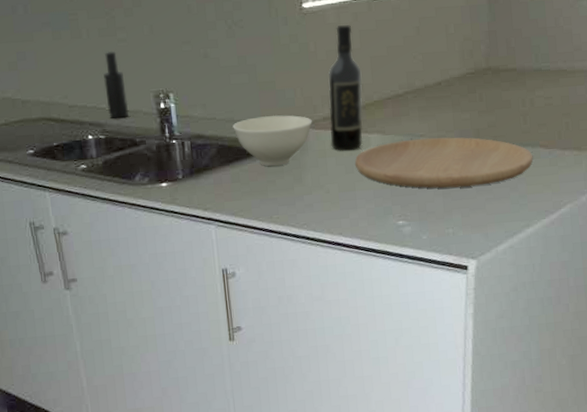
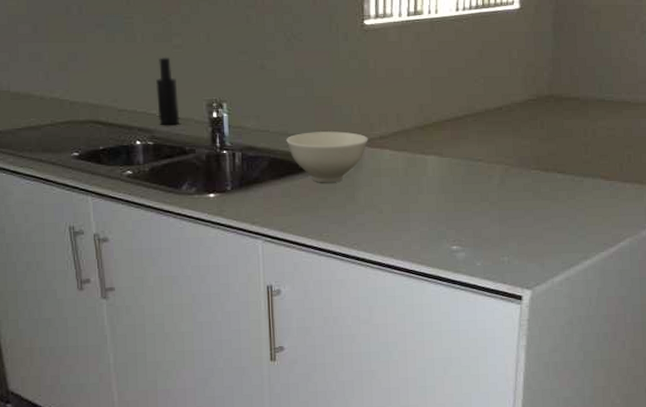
wine bottle: present [328,25,363,151] -> none [385,44,422,171]
cutting board: present [354,137,533,188] -> none [410,162,594,215]

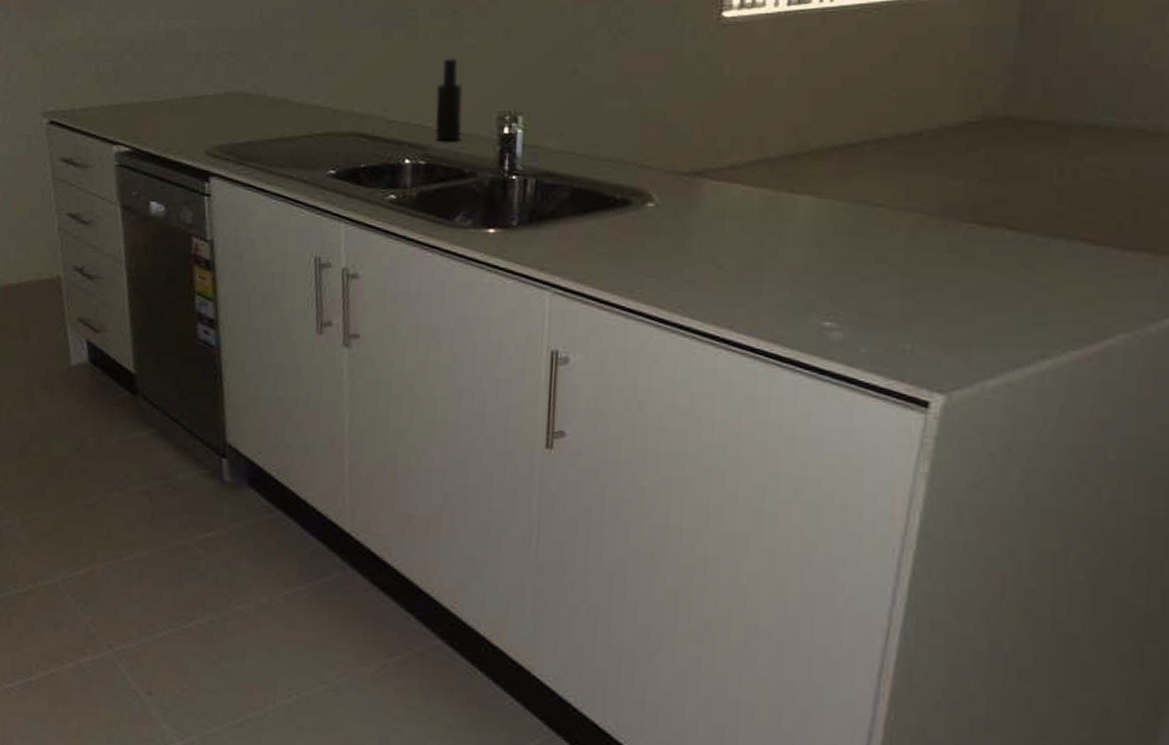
bowl: present [286,131,368,183] -> none [597,156,712,224]

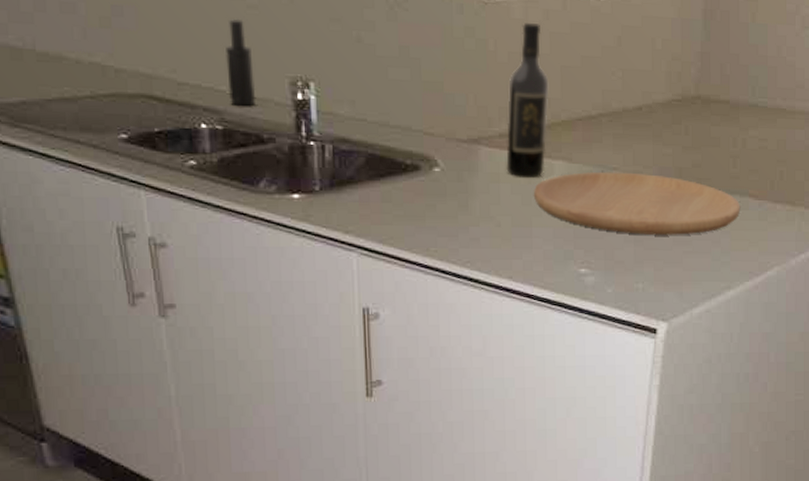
wine bottle: none [735,43,798,214] -> present [506,23,549,178]
cutting board: none [767,208,1067,287] -> present [533,171,741,235]

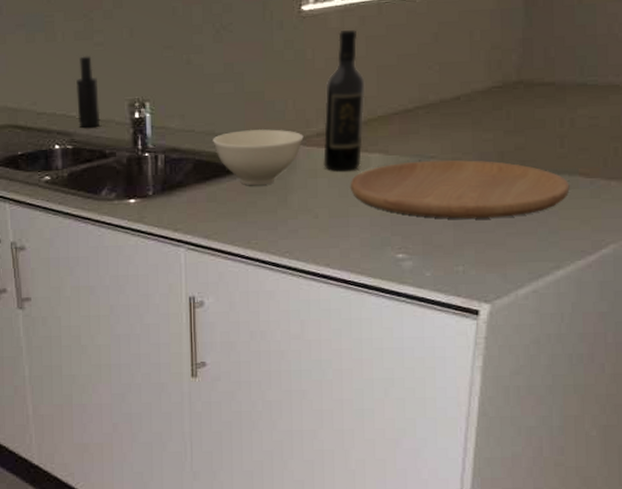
bowl: none [387,124,486,188] -> present [213,129,304,186]

